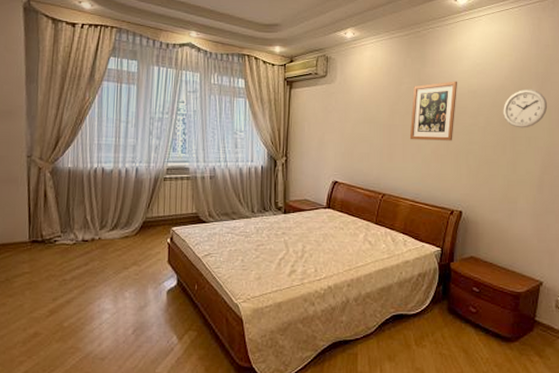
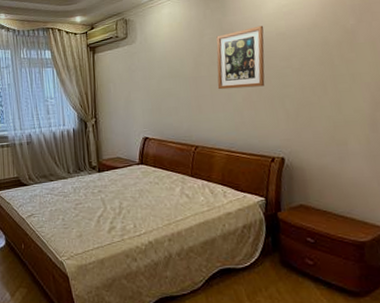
wall clock: present [503,89,548,128] -> none [318,22,371,65]

